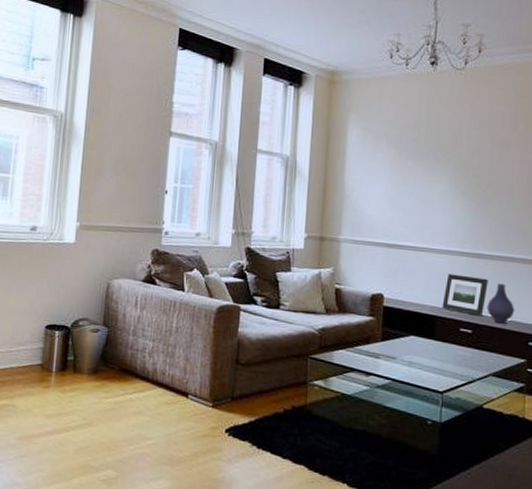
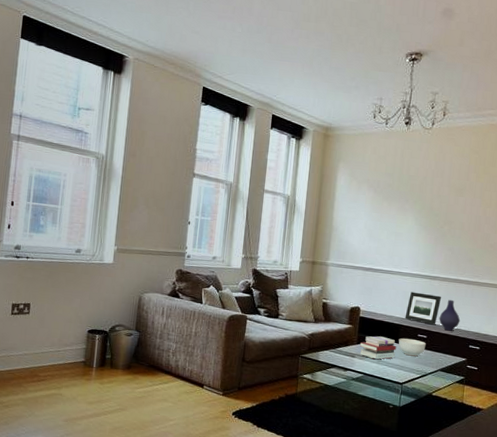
books: none [385,331,433,361] -> present [359,336,397,360]
bowl: none [434,333,471,357] -> present [398,338,426,357]

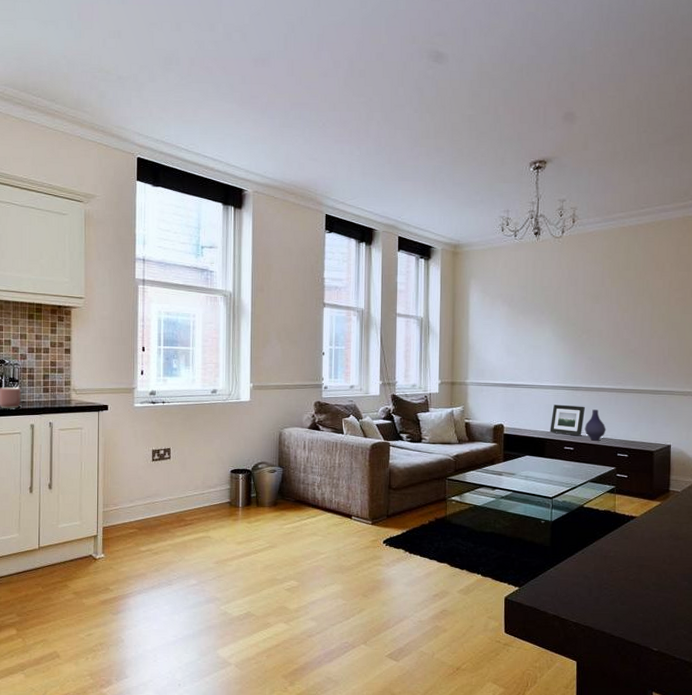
books: present [359,336,397,360] -> none [506,452,544,476]
bowl: present [398,338,426,357] -> none [545,451,573,469]

